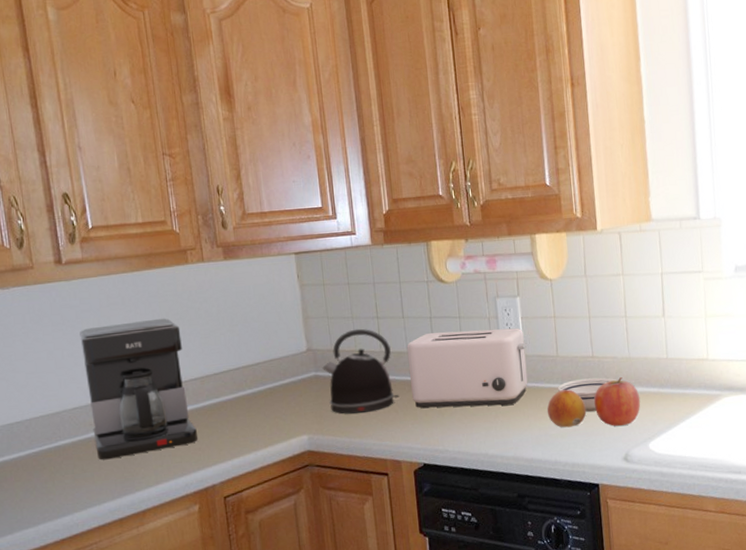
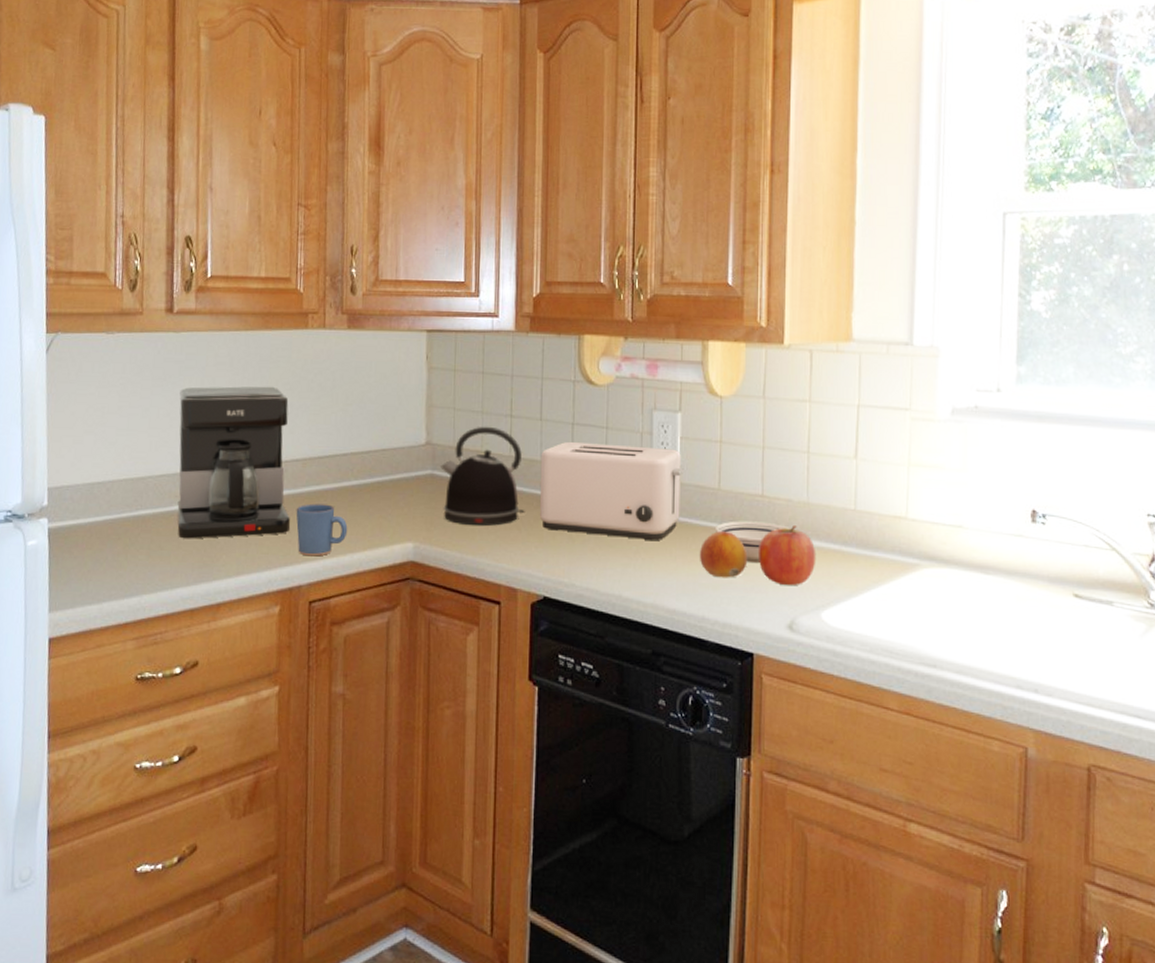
mug: none [201,413,249,460] -> present [296,503,348,557]

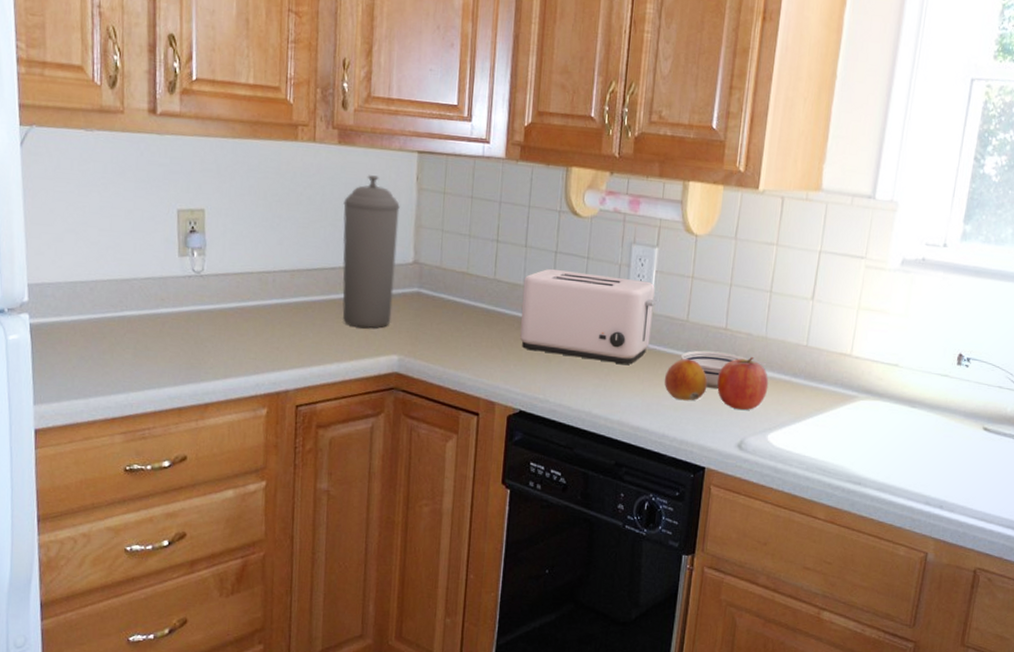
coffee maker: present [177,386,291,539] -> none [163,192,279,342]
mug: present [296,503,348,557] -> none [283,313,335,364]
canister: none [353,357,410,516] -> present [342,175,400,328]
kettle: present [439,426,525,525] -> none [426,249,506,343]

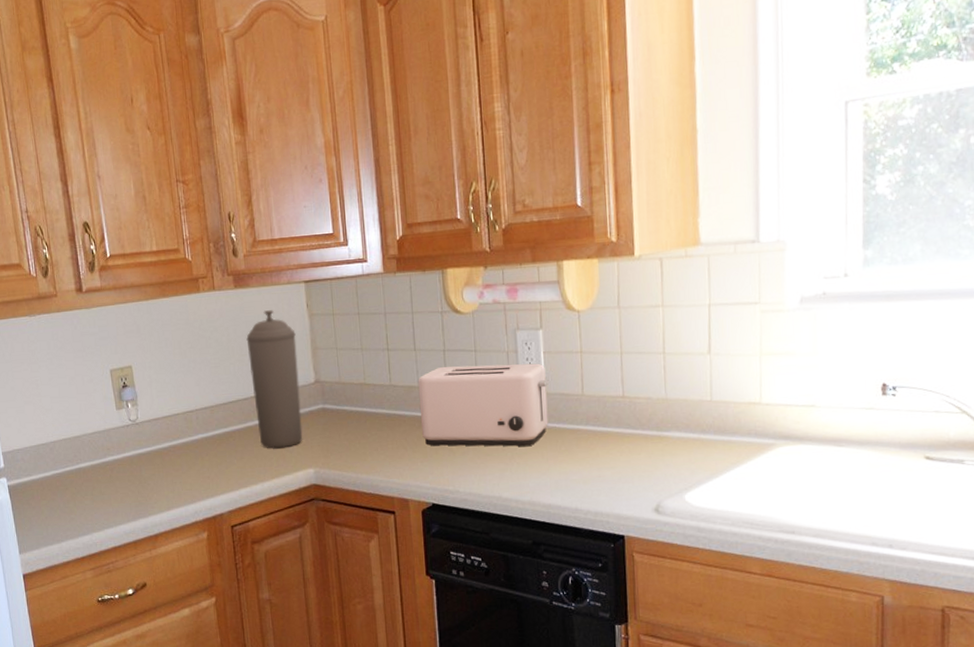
fruit: present [664,359,708,401] -> none [568,432,614,473]
bowl: present [681,350,748,390] -> none [582,419,651,458]
fruit: present [717,357,769,410] -> none [622,420,677,474]

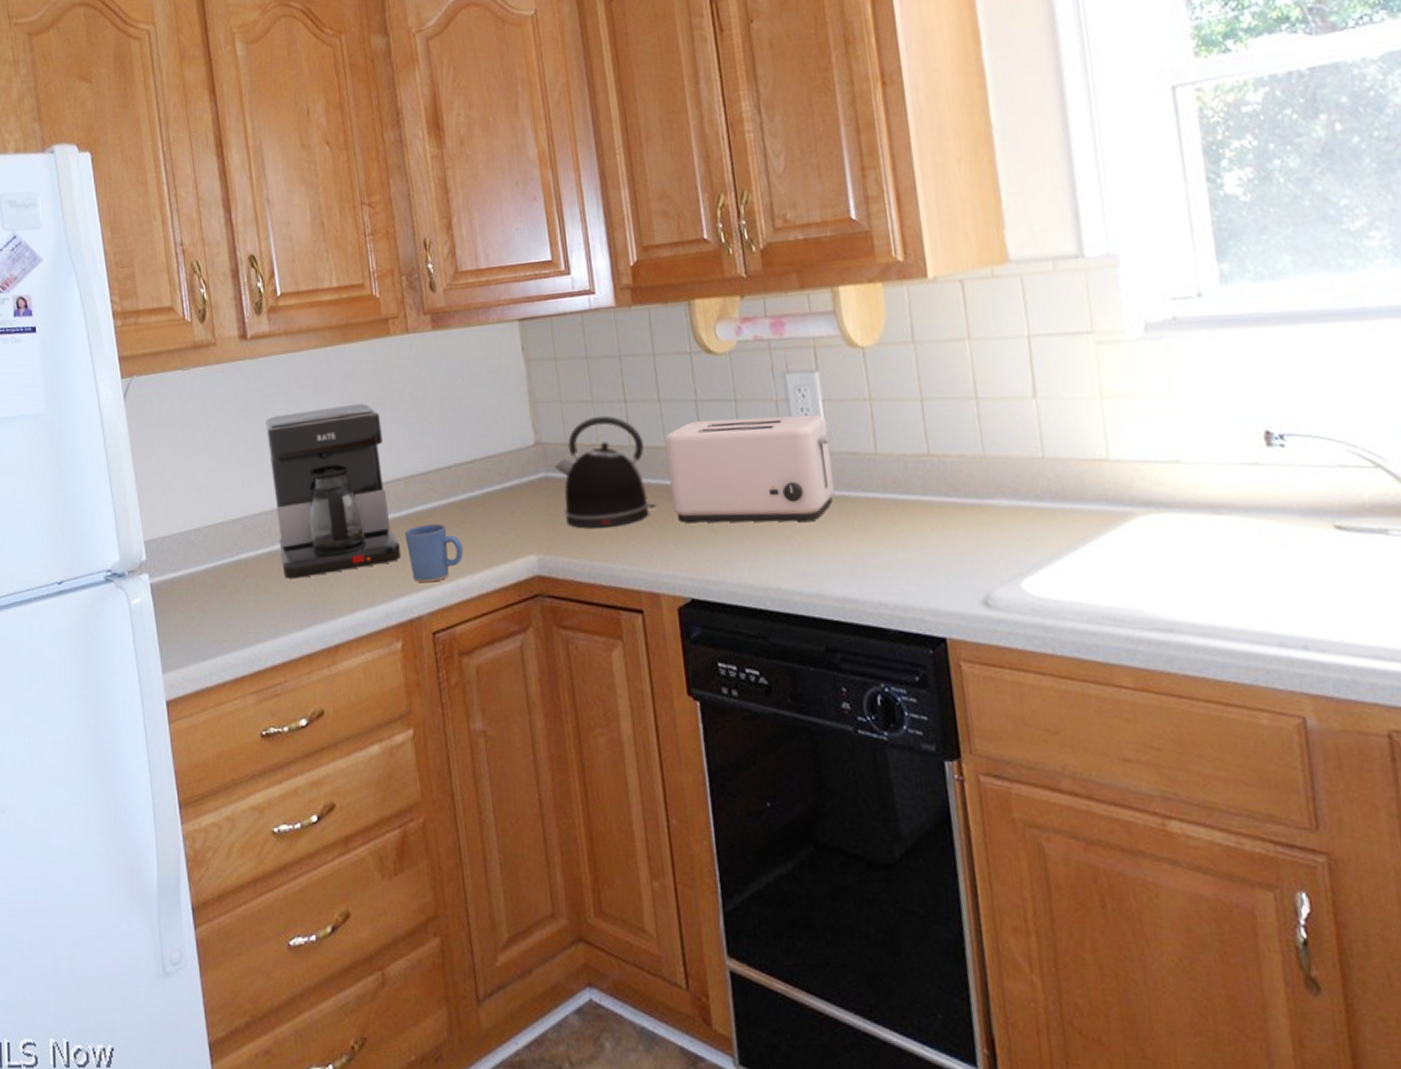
coffee maker: none [98,346,208,484] -> present [265,403,402,580]
mug: none [210,443,257,489] -> present [404,523,464,583]
canister: present [246,310,303,449] -> none [448,355,522,530]
kettle: none [329,360,409,449] -> present [553,415,656,528]

